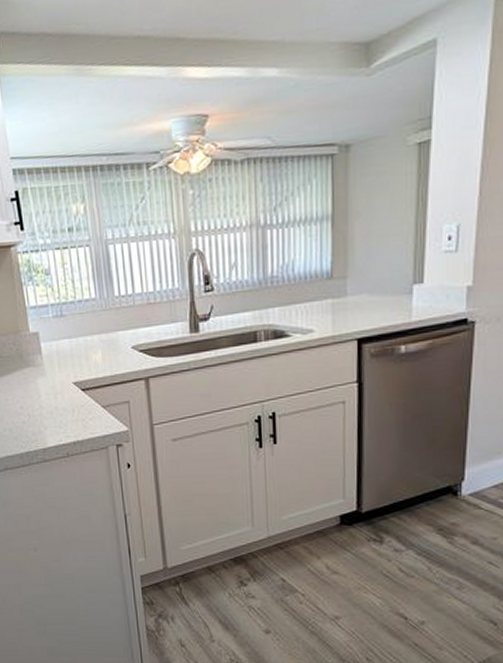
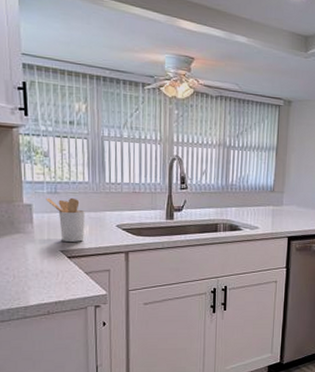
utensil holder: none [52,319,98,372] -> present [46,197,85,242]

